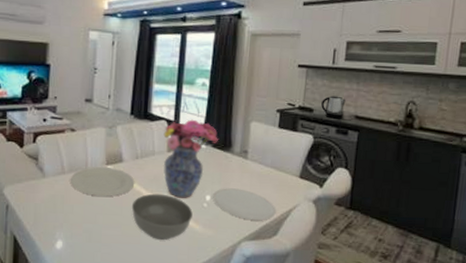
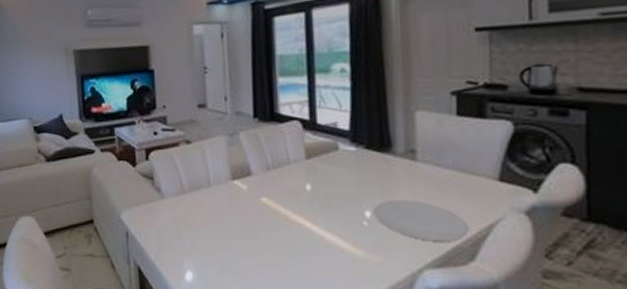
plate: present [71,167,135,197] -> none [193,183,270,218]
bowl: present [131,193,193,240] -> none [269,211,350,269]
flower arrangement: present [163,119,218,198] -> none [298,115,372,216]

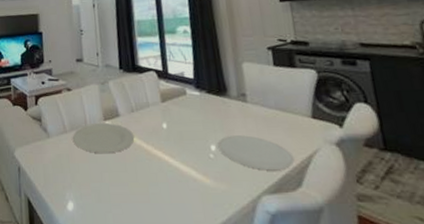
plate: none [193,183,270,218] -> present [73,123,135,153]
kettle: present [519,63,559,96] -> none [315,25,346,50]

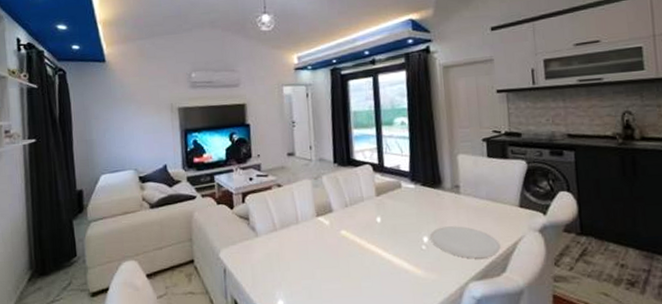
plate: present [73,123,135,153] -> none [283,219,348,250]

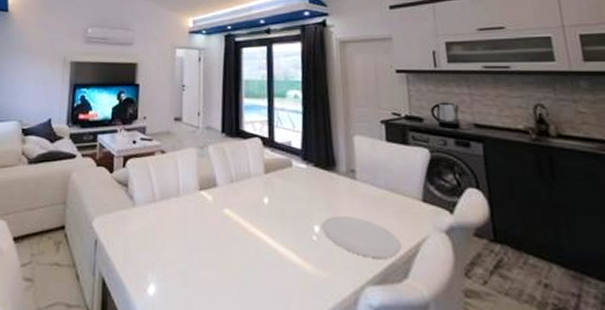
kettle: none [528,116,555,141] -> present [431,102,460,128]

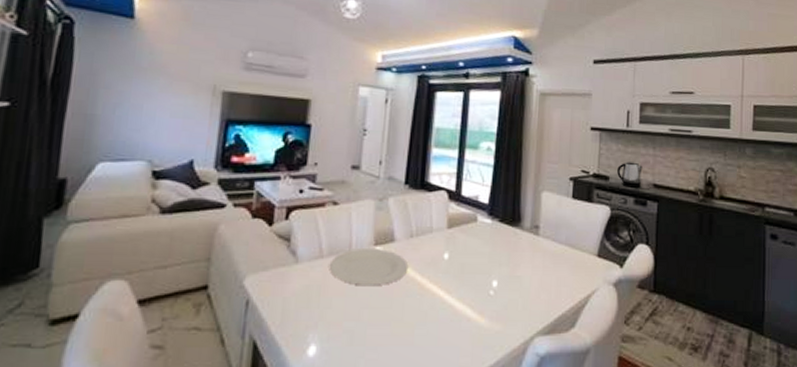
plate: none [163,193,232,228] -> present [330,248,409,285]
plate: present [322,216,402,259] -> none [500,271,573,310]

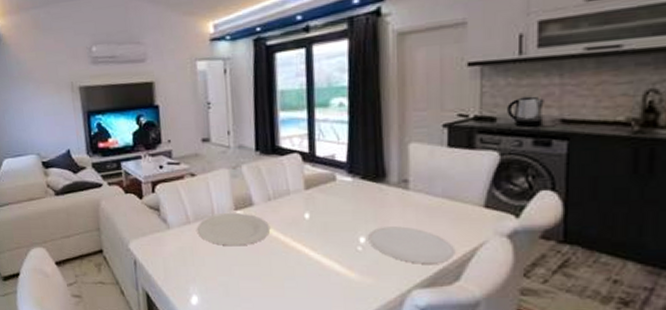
plate: none [500,271,573,310] -> present [368,226,456,264]

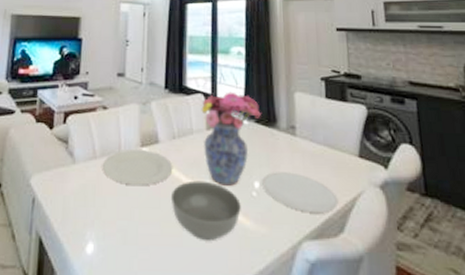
bowl: none [269,238,345,291] -> present [170,180,241,240]
flower arrangement: none [298,148,368,242] -> present [201,91,261,186]
kettle: present [507,96,544,127] -> none [368,60,396,86]

